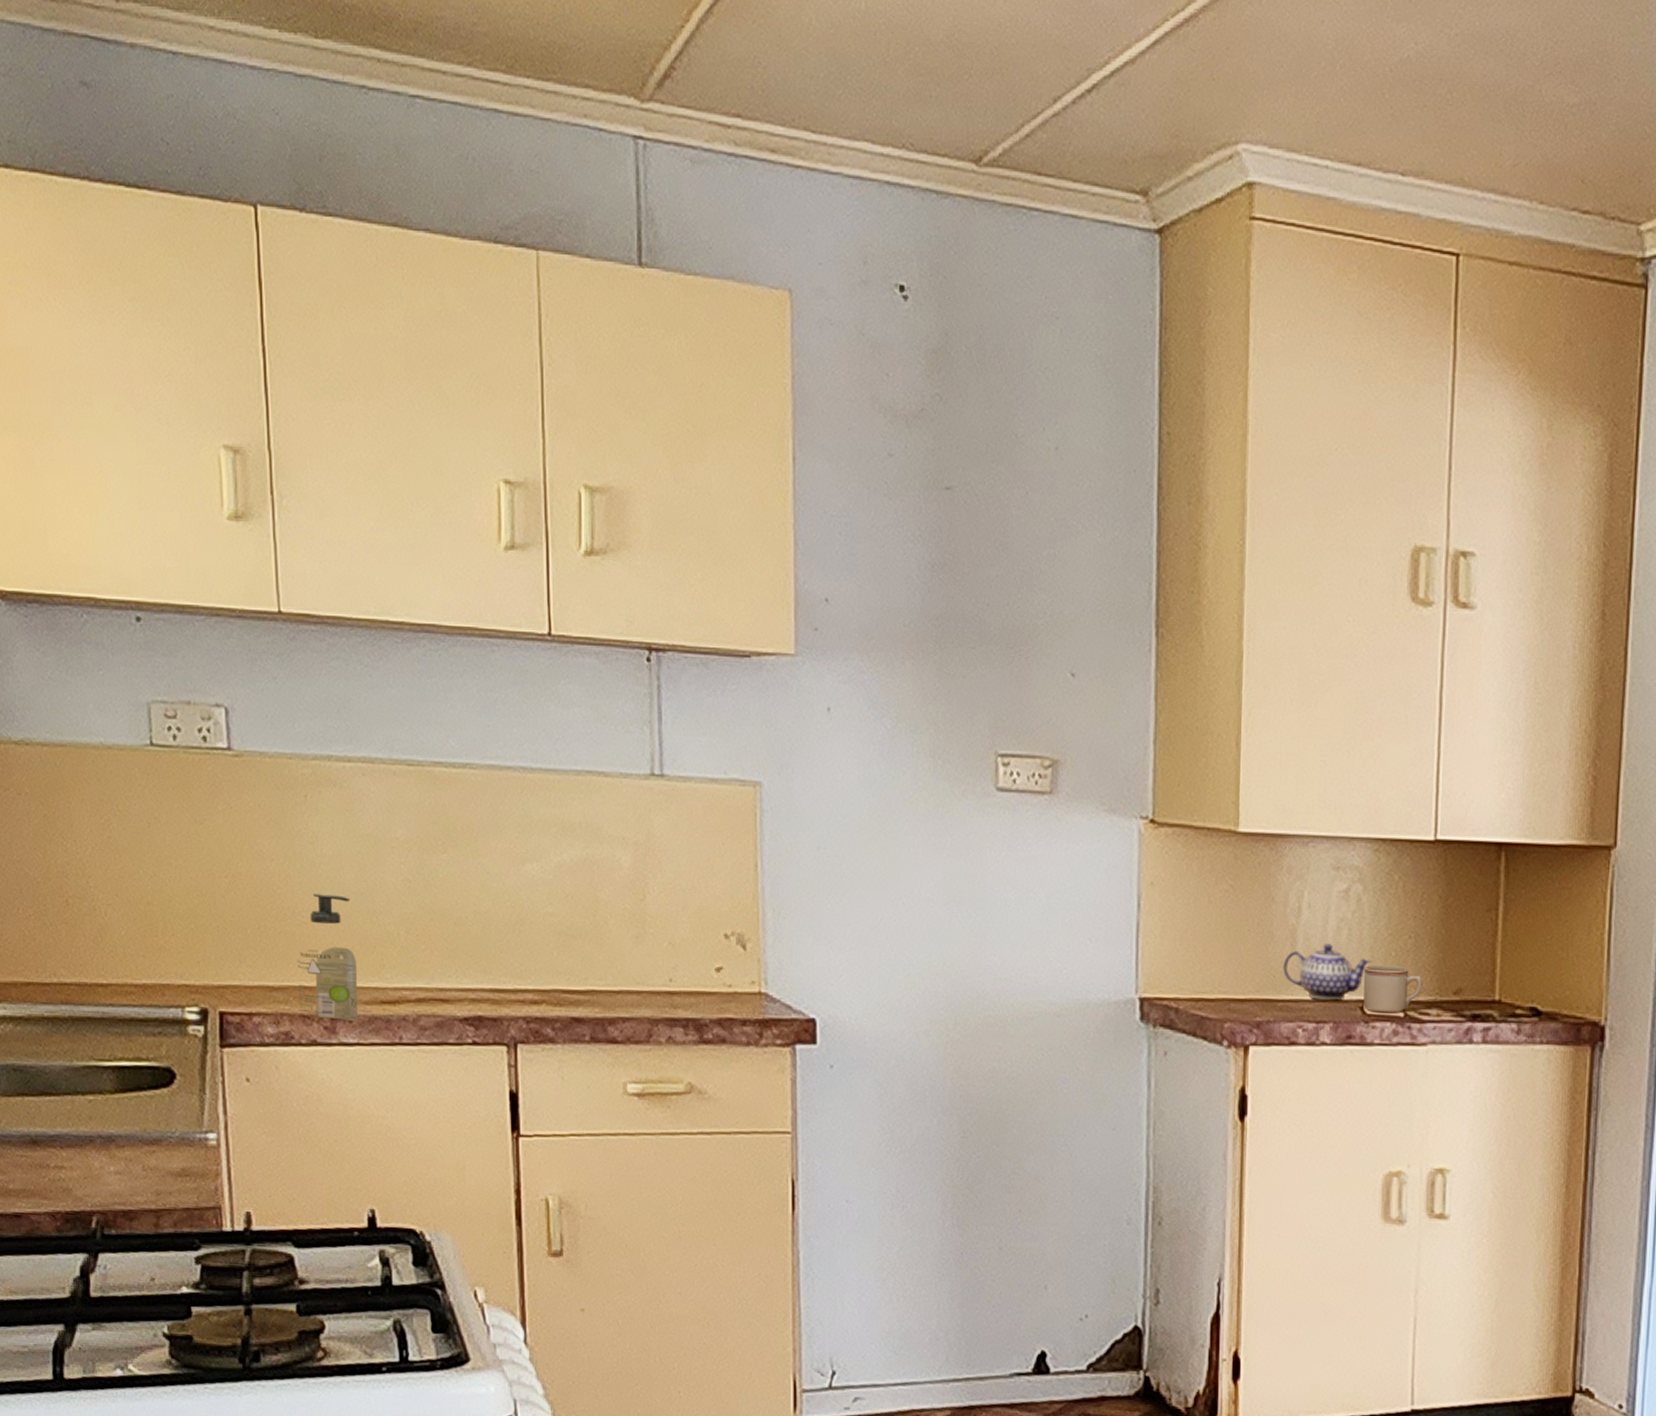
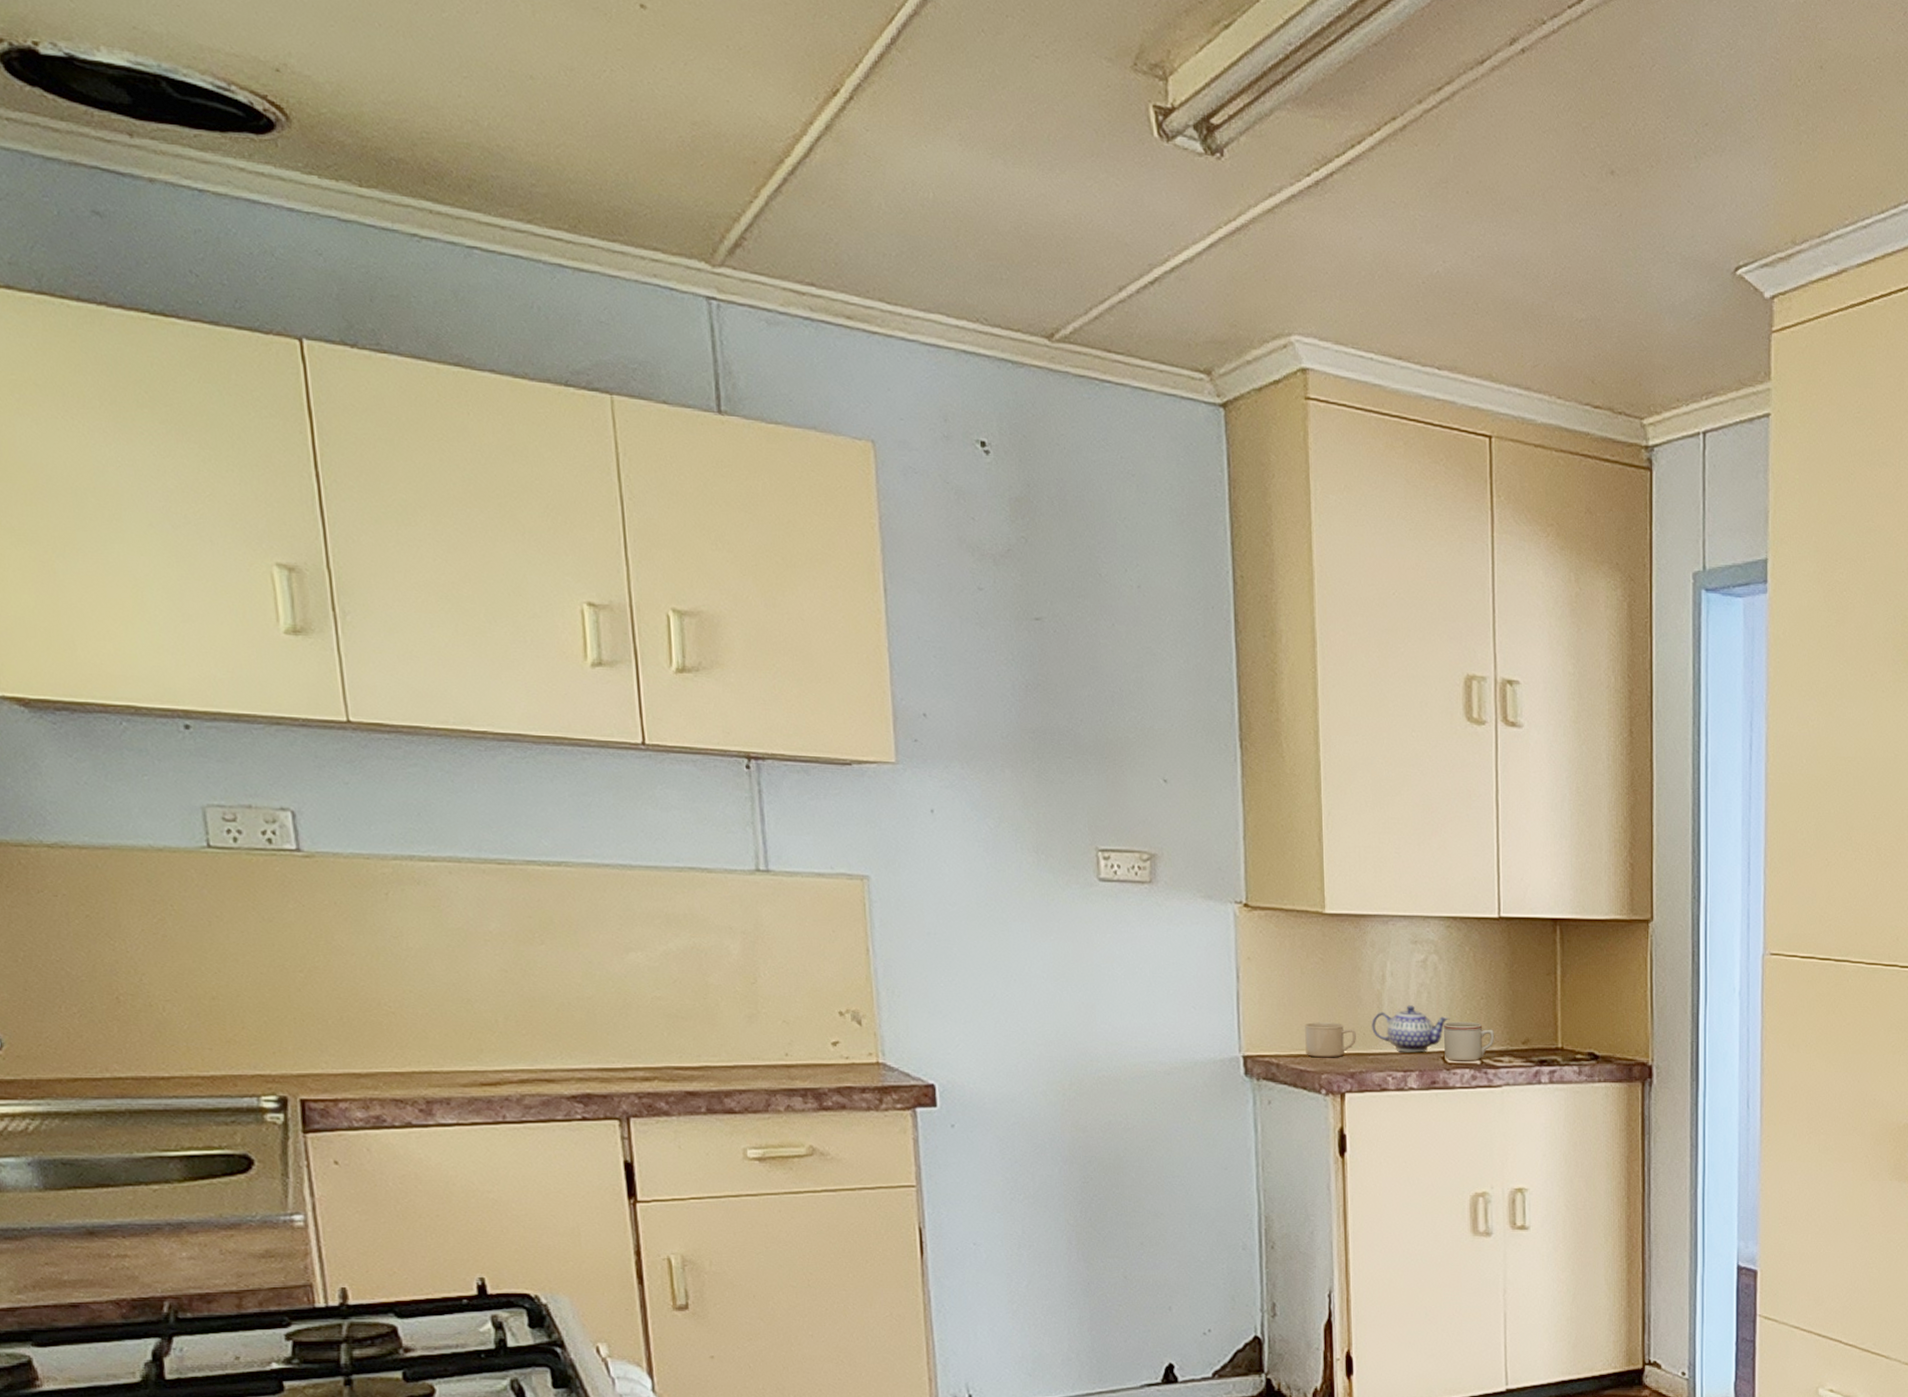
soap dispenser: present [296,893,358,1021] -> none [385,984,456,1103]
mug: none [1207,960,1265,1004] -> present [1304,1022,1356,1058]

